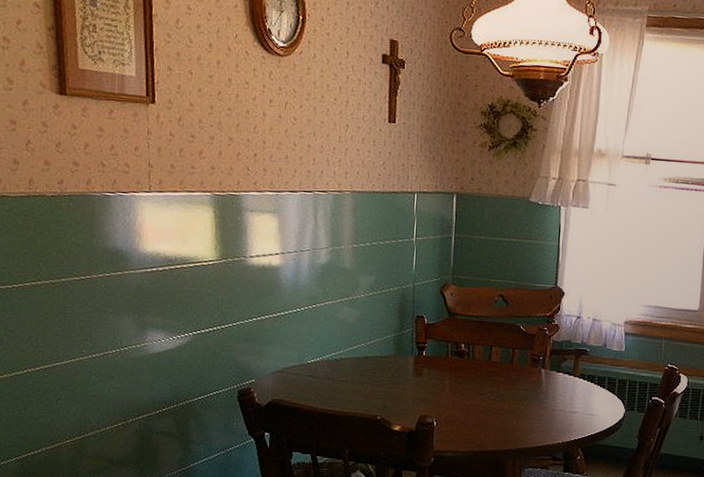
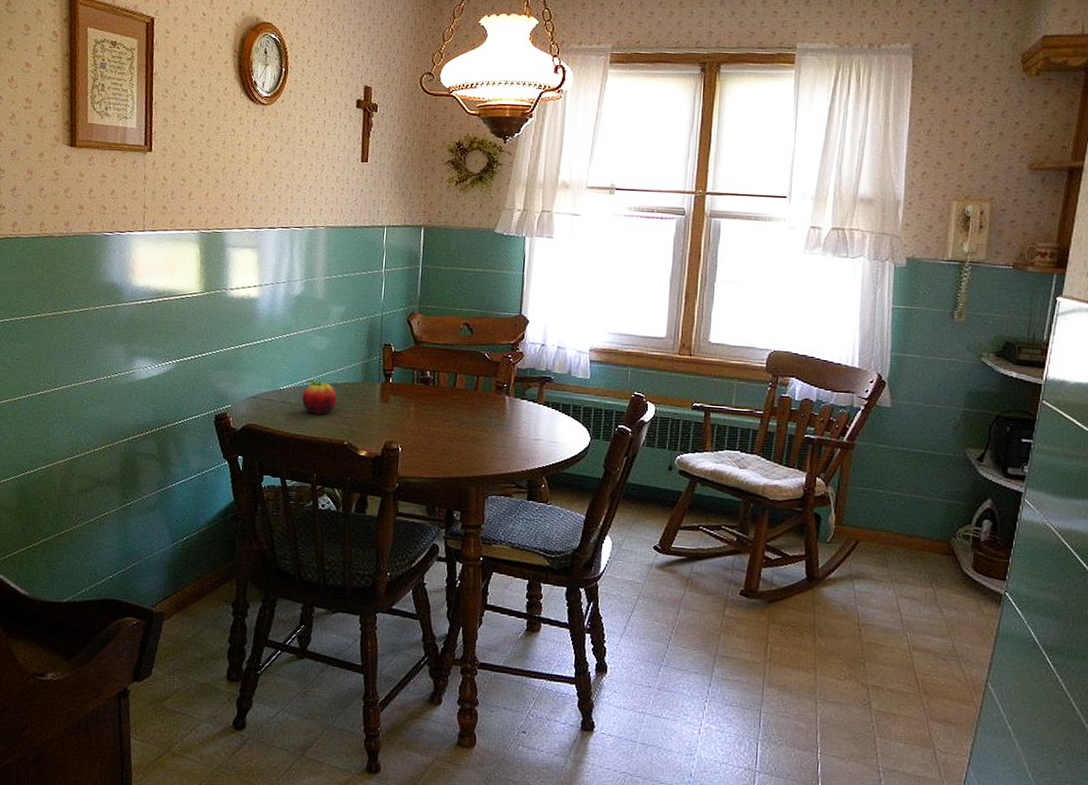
fruit: none [331,353,369,389] -> present [302,380,337,415]

